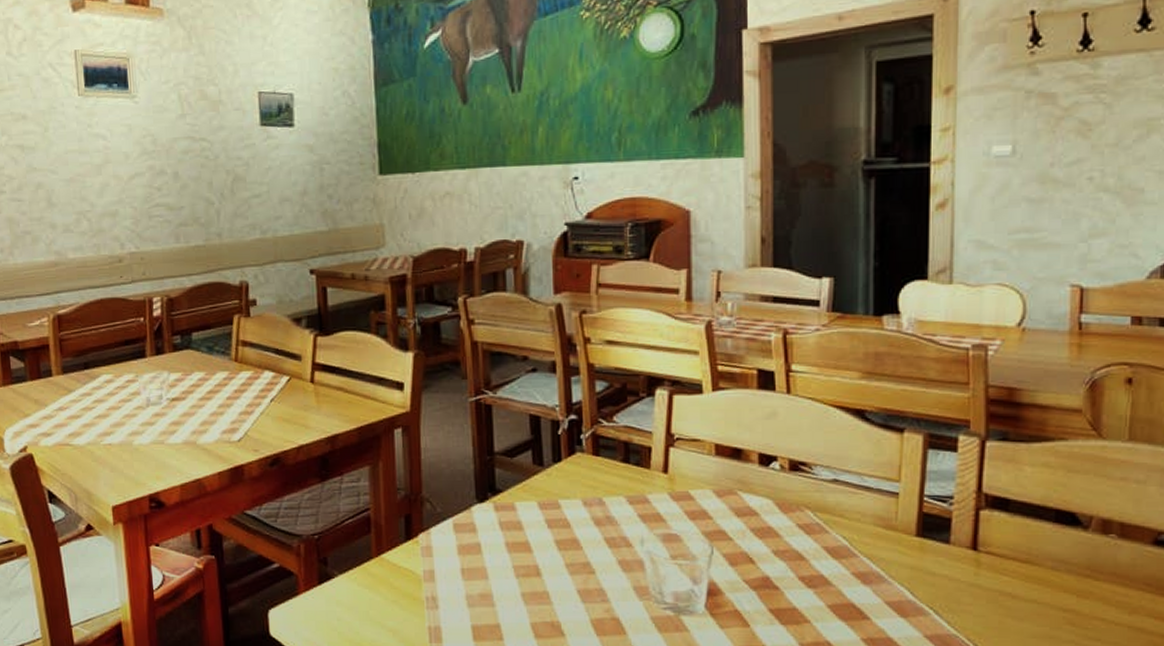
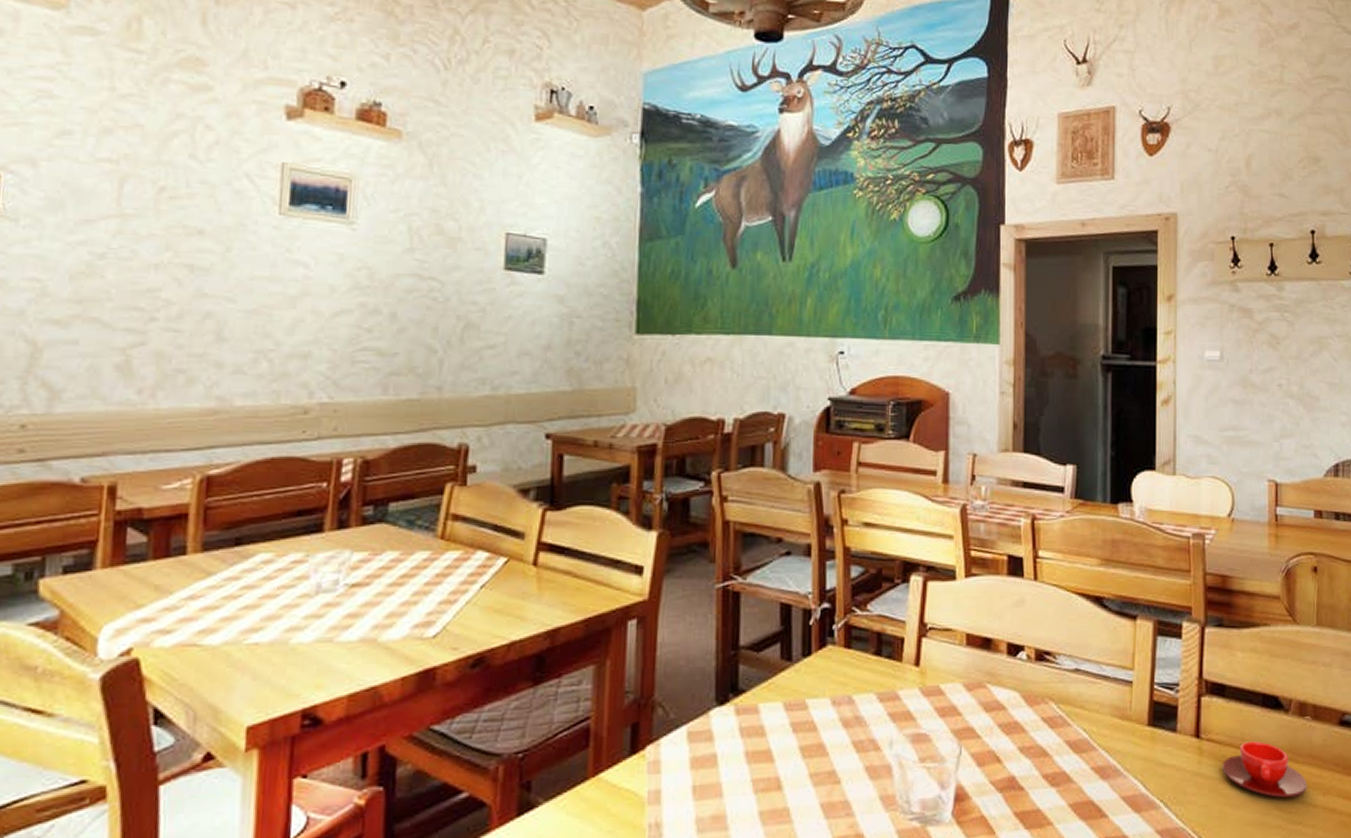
teacup: none [1004,556,1109,613] -> present [1222,741,1307,798]

